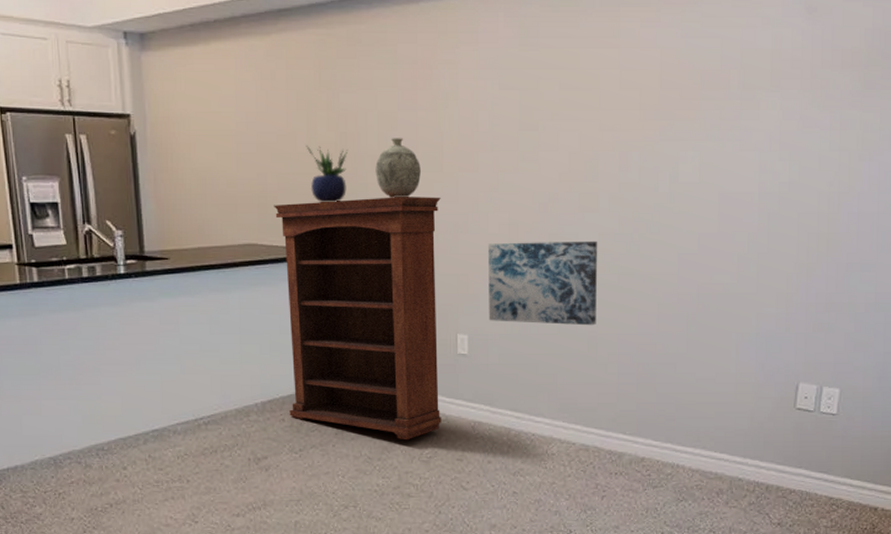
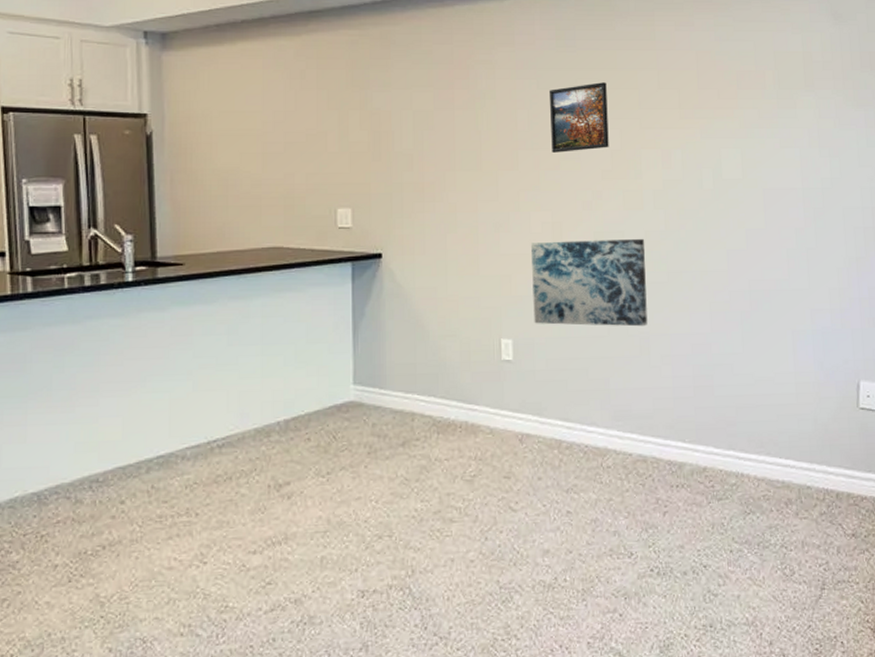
bookshelf: present [274,197,442,440] -> none [302,196,486,458]
potted plant: present [306,146,349,203] -> none [337,145,382,204]
decorative vase: present [375,138,421,198] -> none [411,137,459,197]
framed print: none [510,82,568,154] -> present [548,82,609,153]

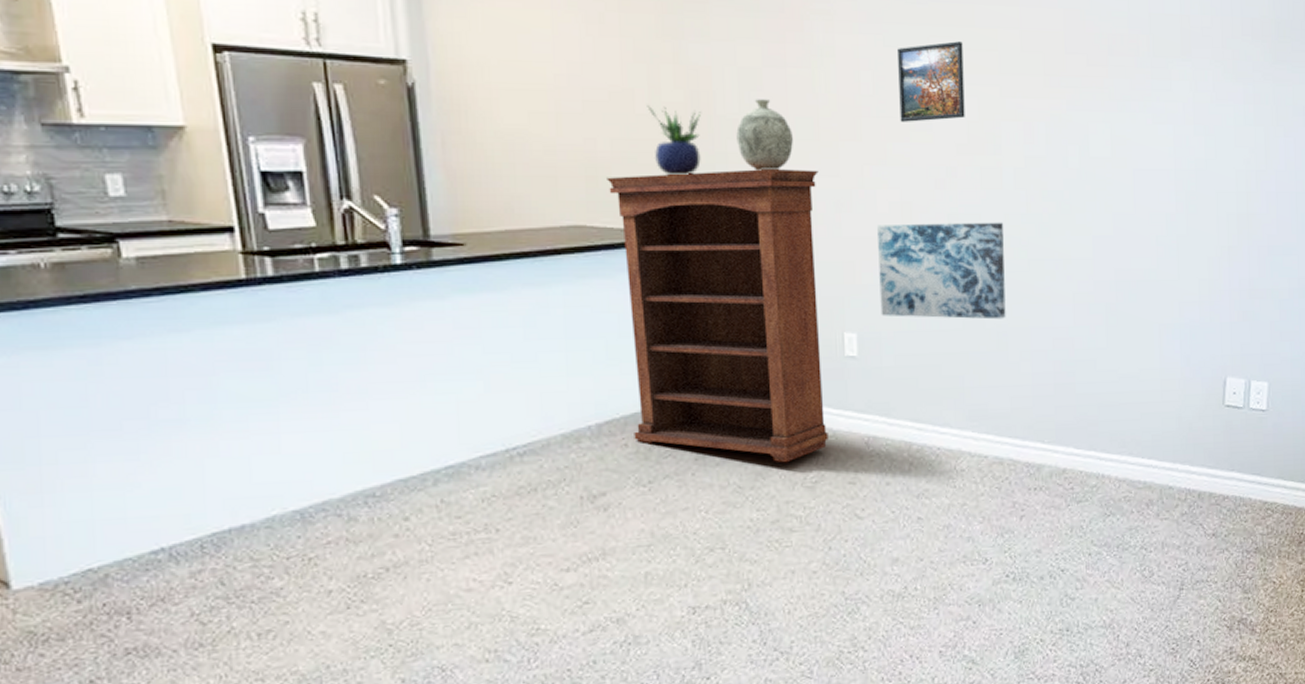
bookshelf: none [302,196,486,458] -> present [607,169,828,463]
potted plant: none [337,145,382,204] -> present [647,106,702,176]
decorative vase: none [411,137,459,197] -> present [736,99,793,171]

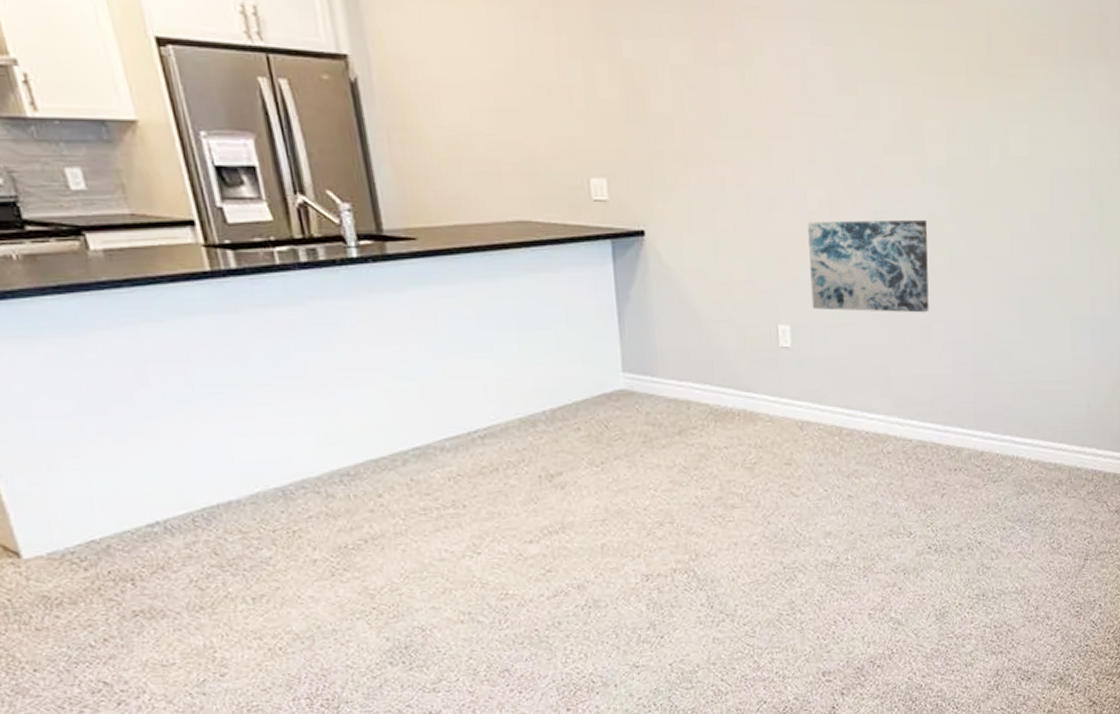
bookshelf: present [607,169,828,463] -> none [548,166,765,446]
potted plant: present [647,106,702,176] -> none [584,103,638,173]
decorative vase: present [736,99,793,171] -> none [671,97,726,168]
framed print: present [896,41,965,122] -> none [824,40,891,121]

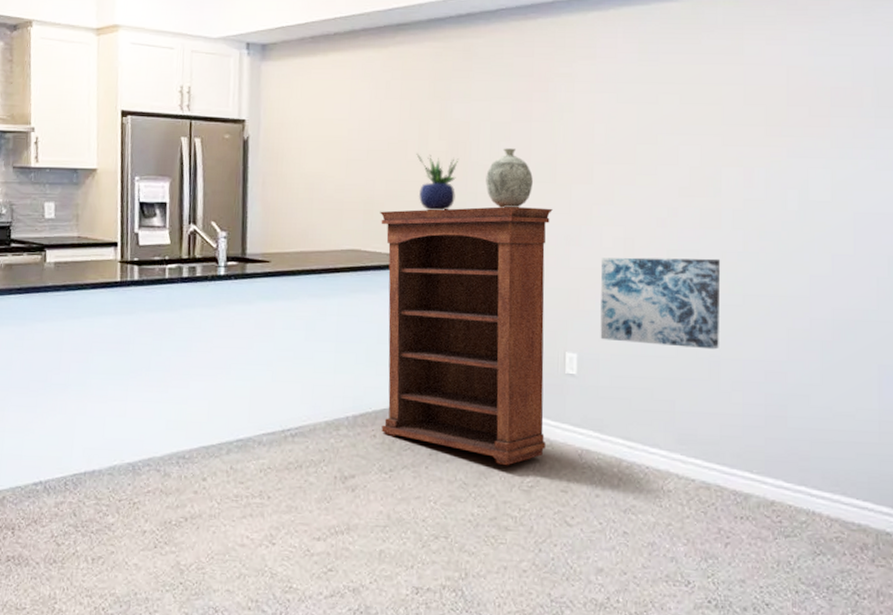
bookshelf: none [548,166,765,446] -> present [380,206,553,466]
potted plant: none [584,103,638,173] -> present [416,154,460,211]
decorative vase: none [671,97,726,168] -> present [486,148,533,208]

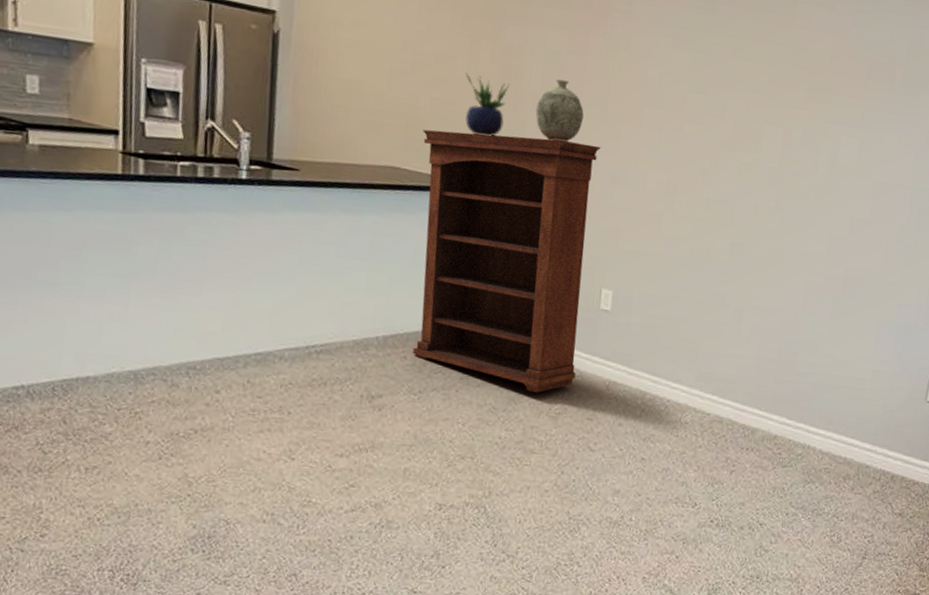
wall art: present [600,257,721,350] -> none [636,200,754,297]

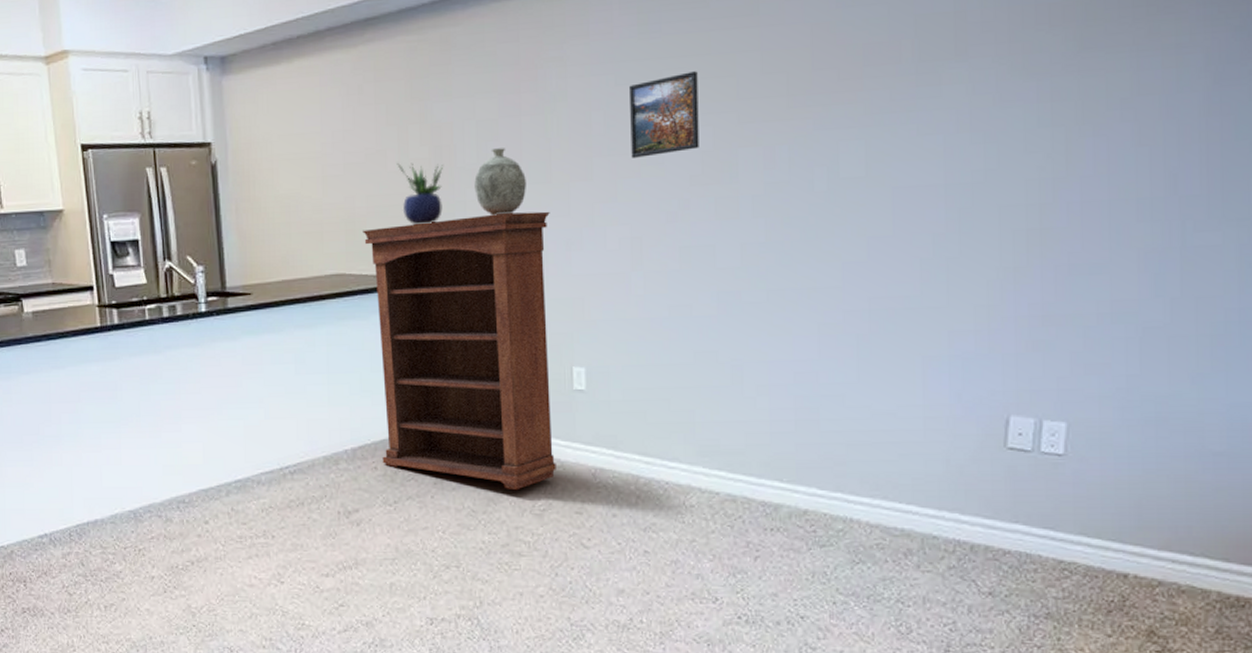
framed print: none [677,50,741,118] -> present [628,71,699,158]

